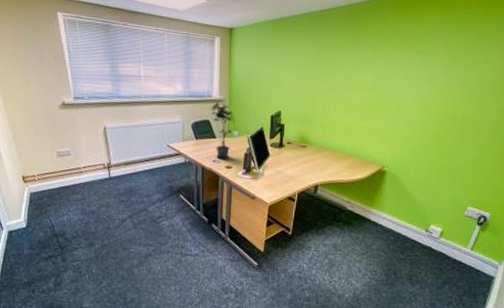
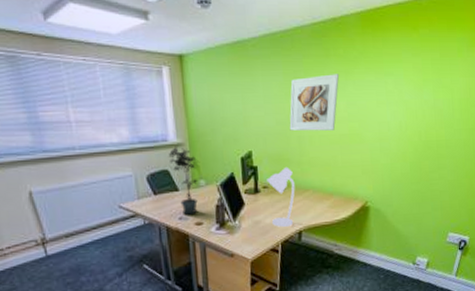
desk lamp: none [291,127,317,179] -> present [267,166,295,227]
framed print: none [317,49,368,99] -> present [289,74,339,131]

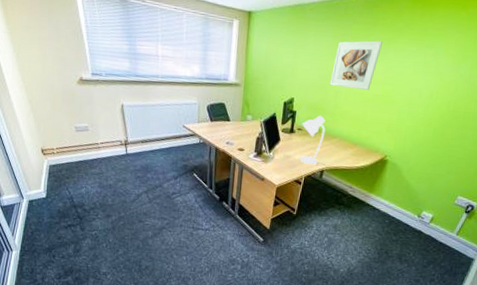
potted plant: present [168,146,199,215] -> none [226,85,249,142]

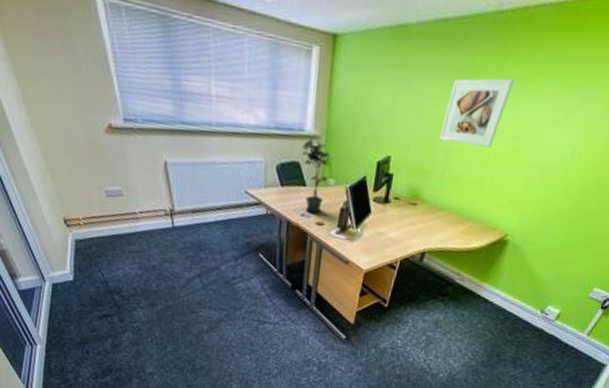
potted plant: none [226,85,249,142] -> present [301,137,332,213]
desk lamp: present [299,115,326,165] -> none [395,180,431,245]

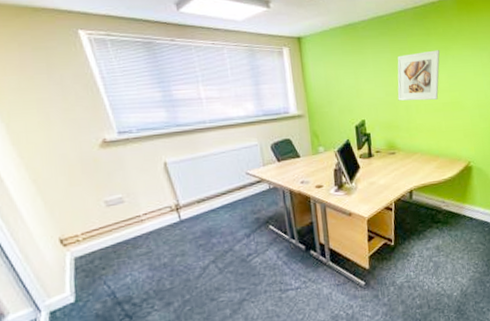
potted plant: present [301,137,332,213] -> none [290,117,318,179]

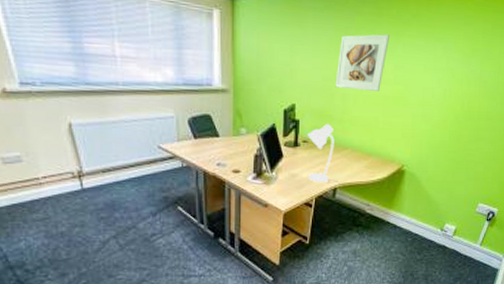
desk lamp: none [379,133,405,187] -> present [307,123,335,182]

